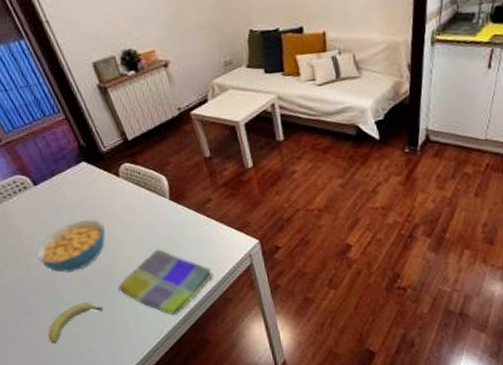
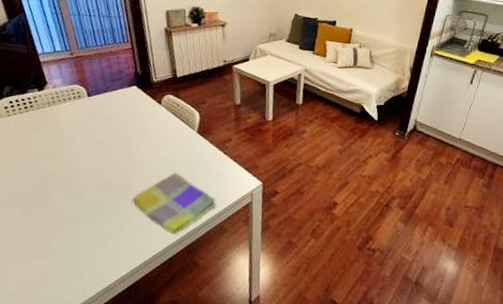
cereal bowl: present [36,219,106,273] -> none [70,134,137,178]
fruit: present [48,301,103,344] -> none [57,205,113,239]

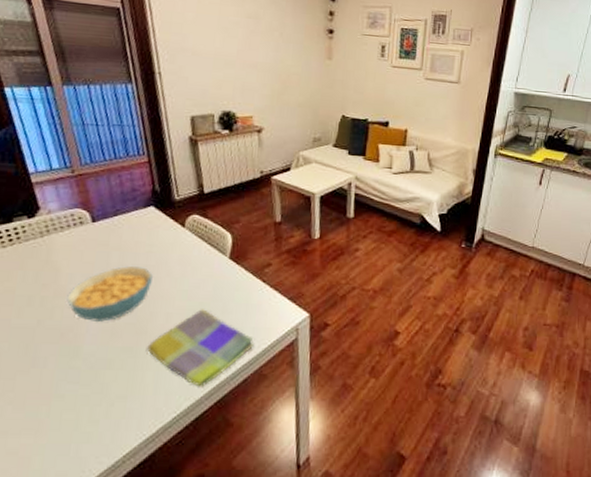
cereal bowl: none [70,134,137,178] -> present [67,266,154,323]

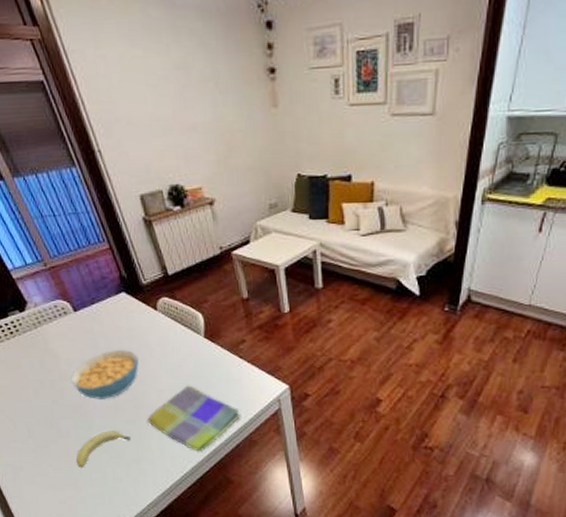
fruit: none [46,358,122,406] -> present [76,429,130,468]

